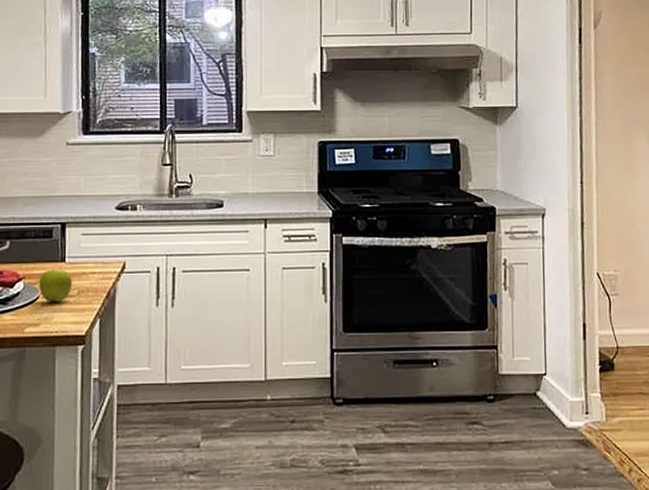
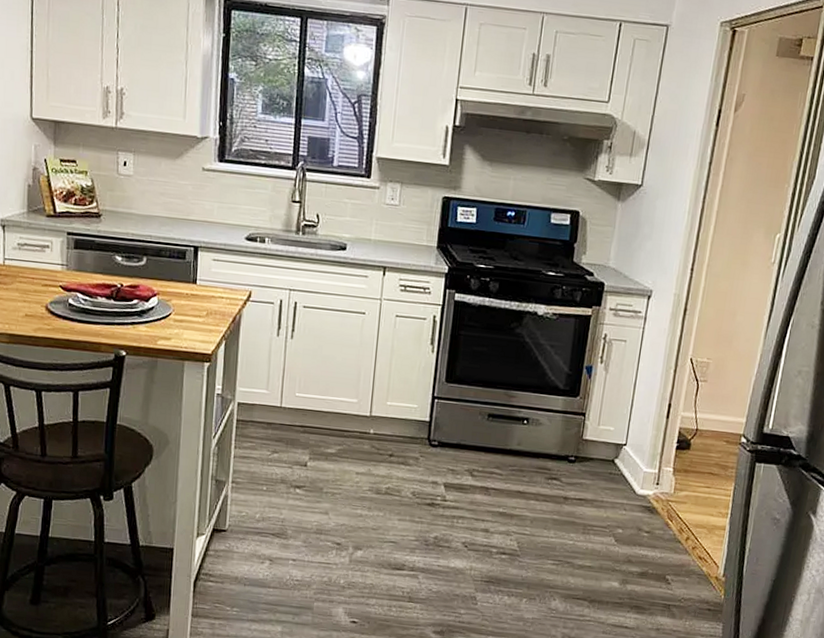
fruit: present [39,269,73,302] -> none [171,289,203,320]

